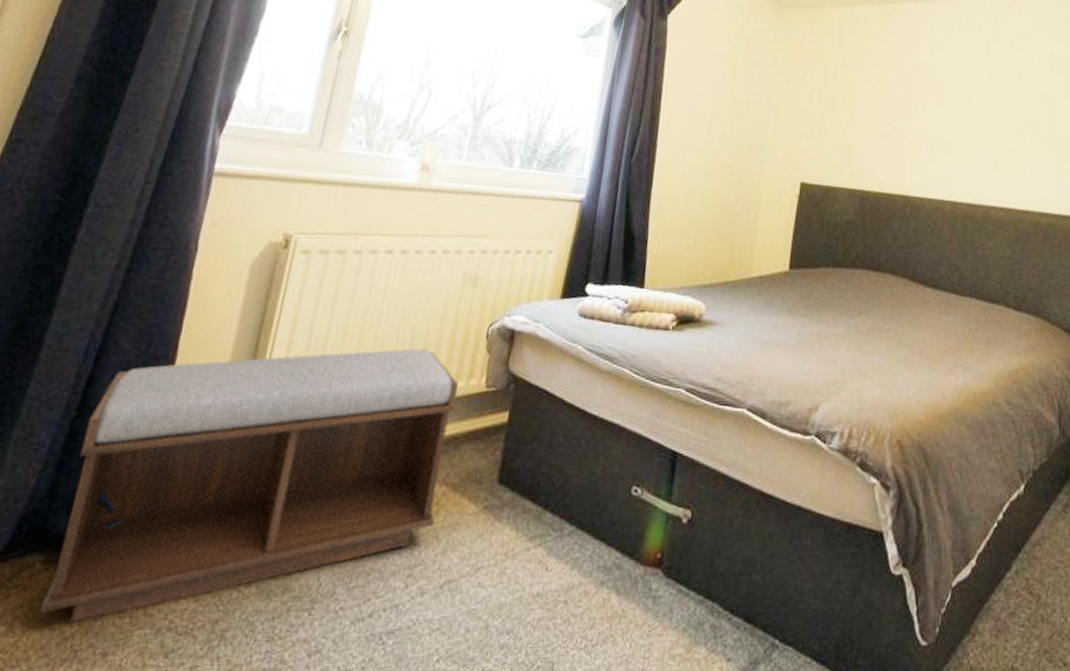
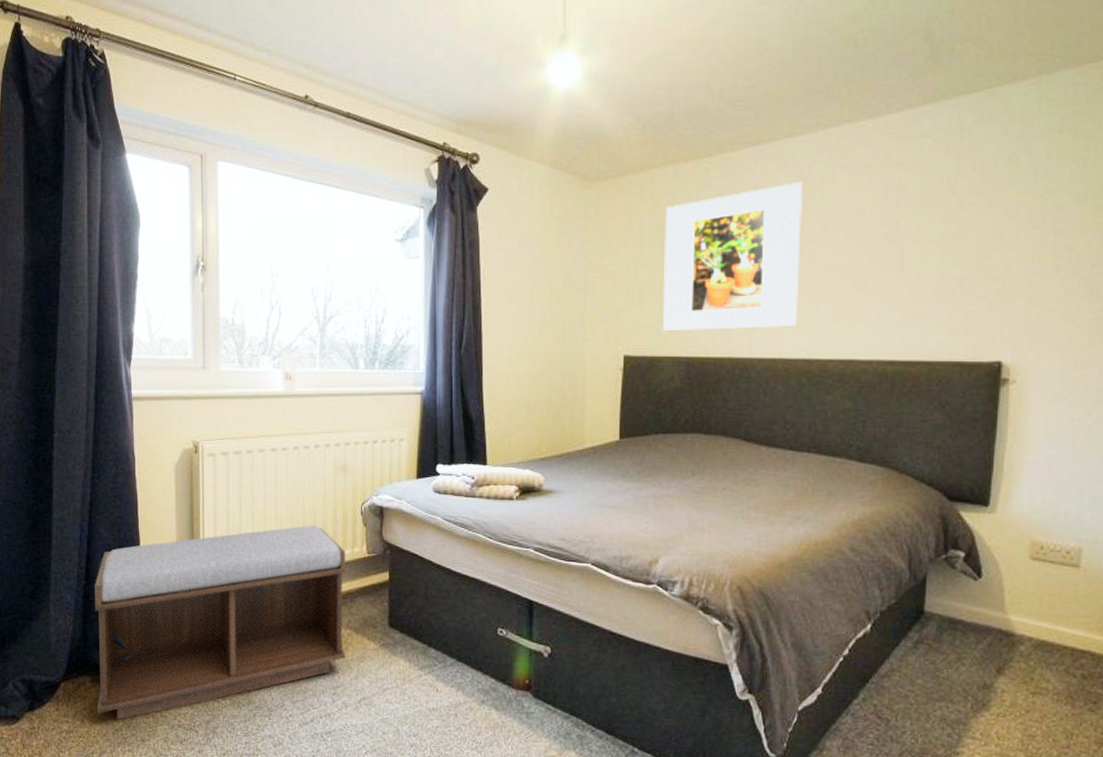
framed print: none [840,38,973,172] -> present [663,181,803,332]

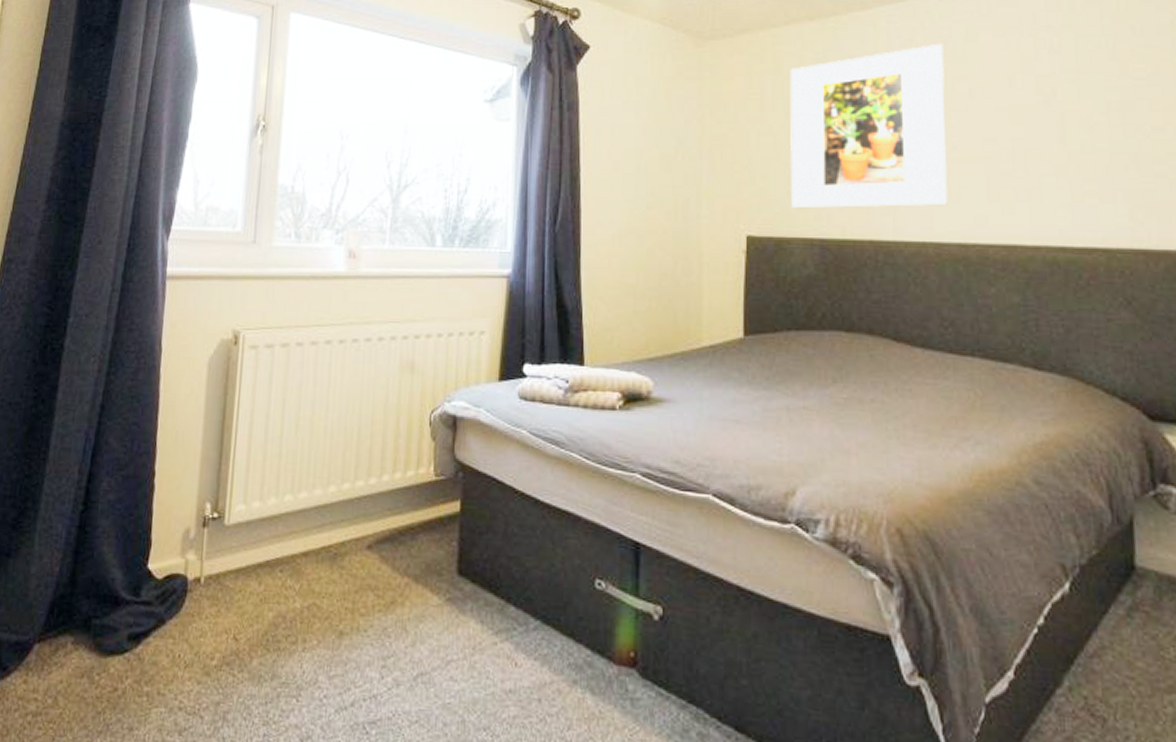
bench: present [95,525,346,720] -> none [75,437,409,698]

